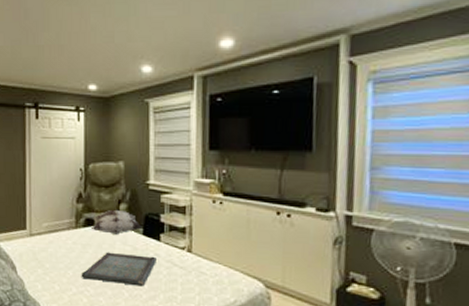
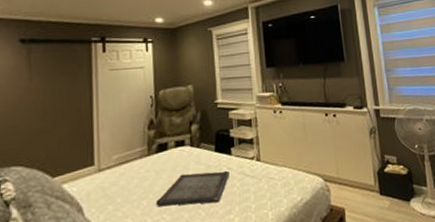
decorative pillow: present [90,209,142,236] -> none [162,130,214,157]

